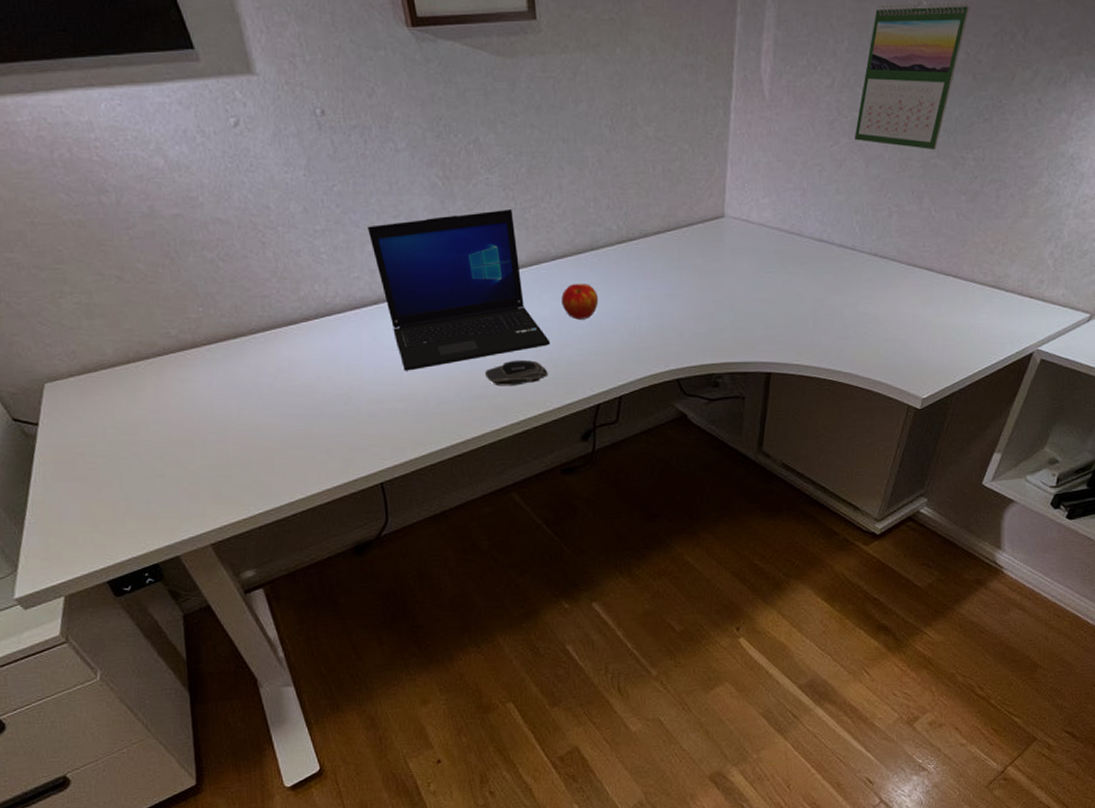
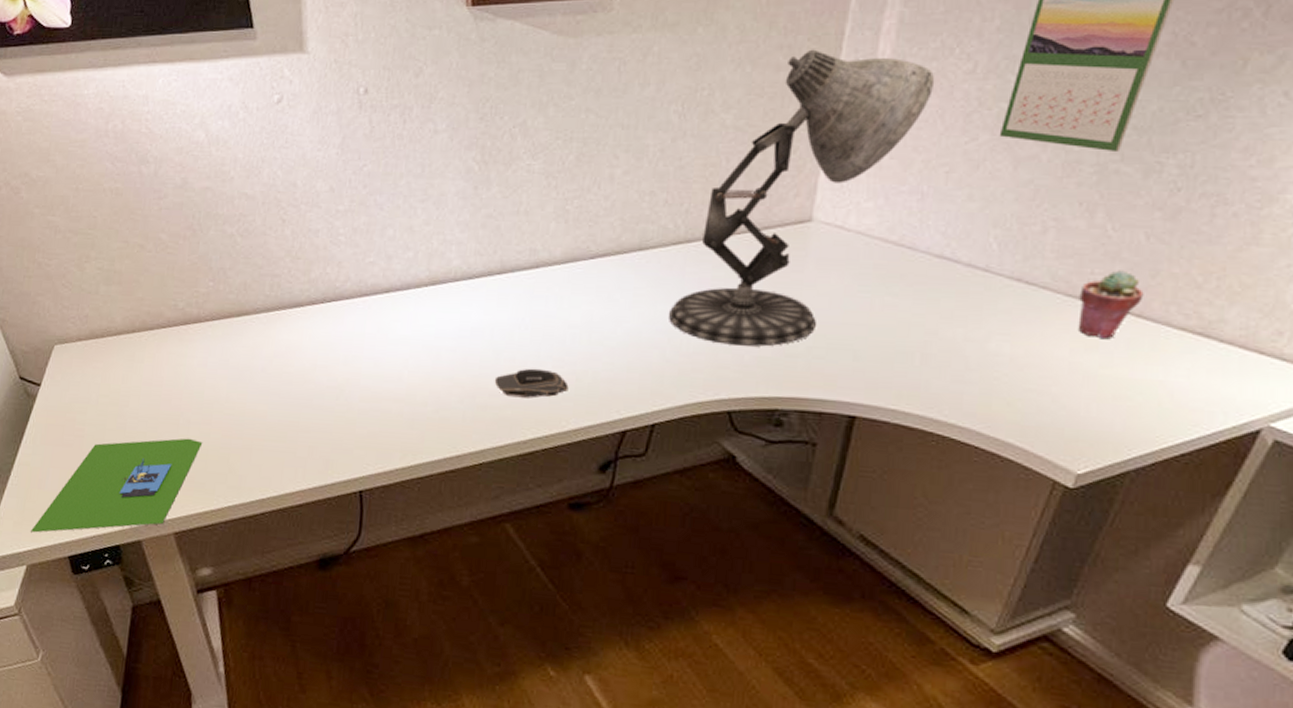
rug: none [61,457,223,565] -> present [31,438,203,533]
laptop: present [367,210,551,371] -> none [391,199,576,369]
apple: present [561,283,599,320] -> none [595,286,641,329]
desk lamp: none [622,67,805,325] -> present [669,49,935,347]
potted succulent: none [916,242,957,295] -> present [1078,270,1144,338]

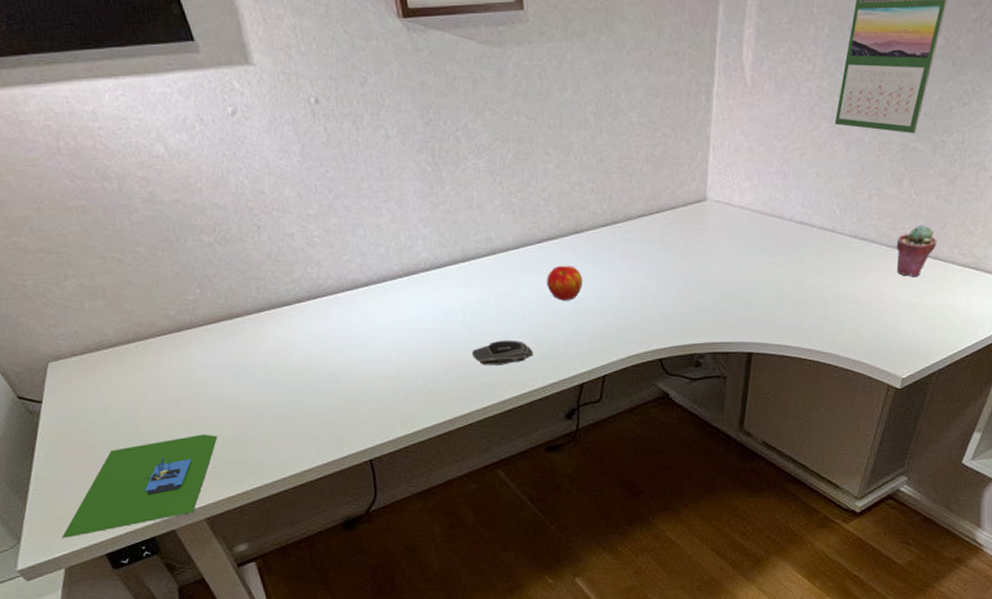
apple: none [595,286,641,329] -> present [546,265,583,301]
desk lamp: present [669,49,935,347] -> none [606,55,786,306]

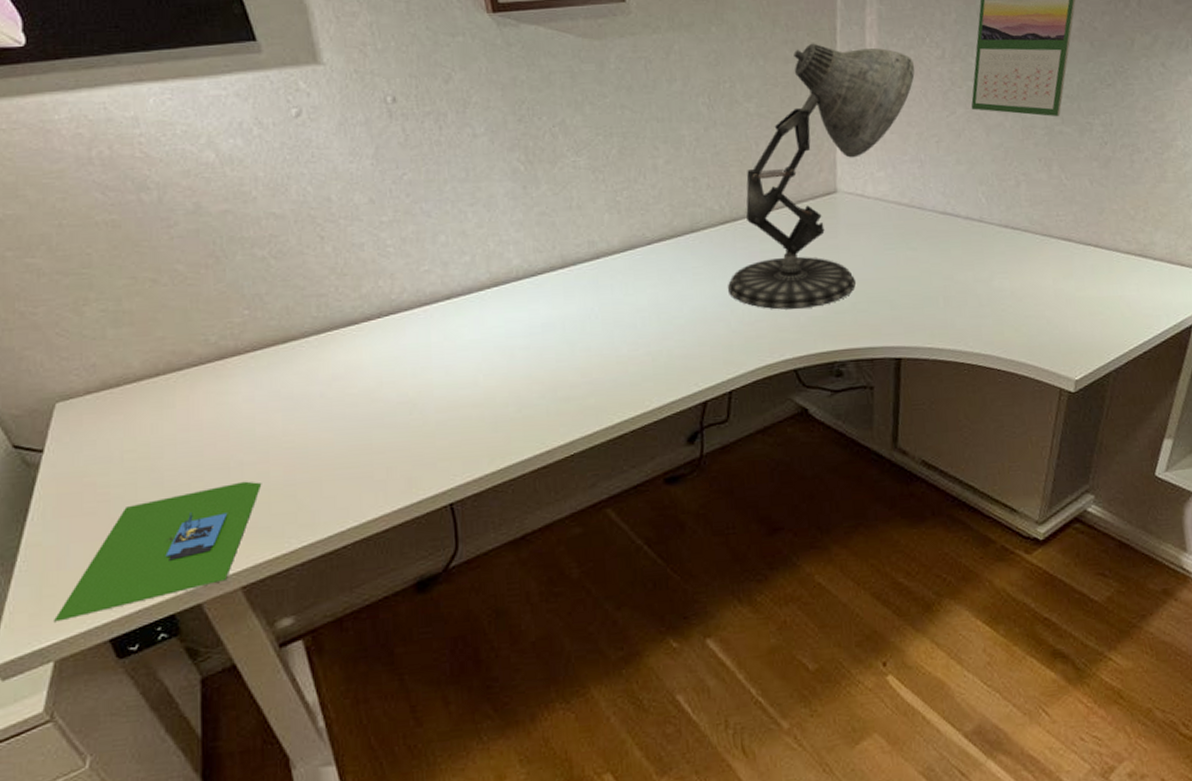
computer mouse: present [471,340,533,366] -> none [573,354,647,386]
apple: present [546,265,583,301] -> none [659,267,702,308]
desk lamp: none [606,55,786,306] -> present [728,43,915,310]
potted succulent: present [896,224,937,276] -> none [1051,211,1097,267]

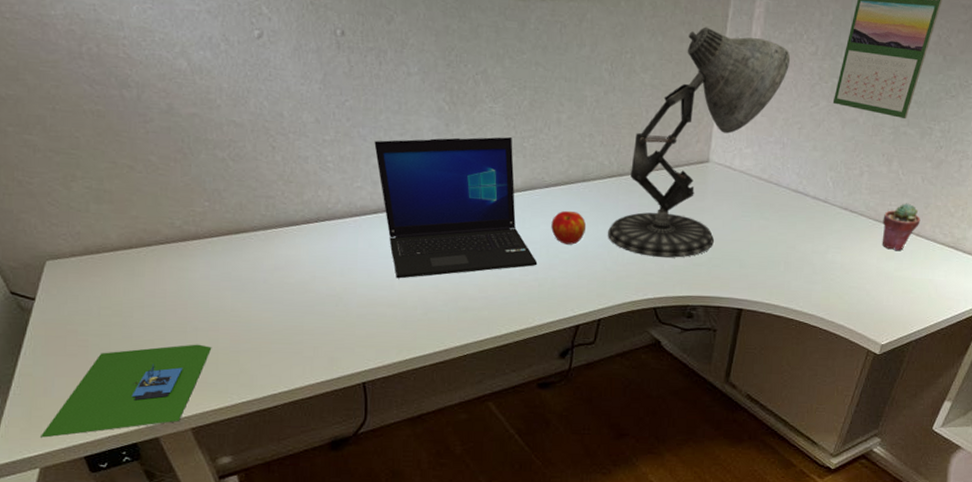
laptop: none [440,193,648,373] -> present [374,137,538,279]
apple: none [659,267,702,308] -> present [551,210,587,245]
potted succulent: none [1051,211,1097,267] -> present [882,203,921,250]

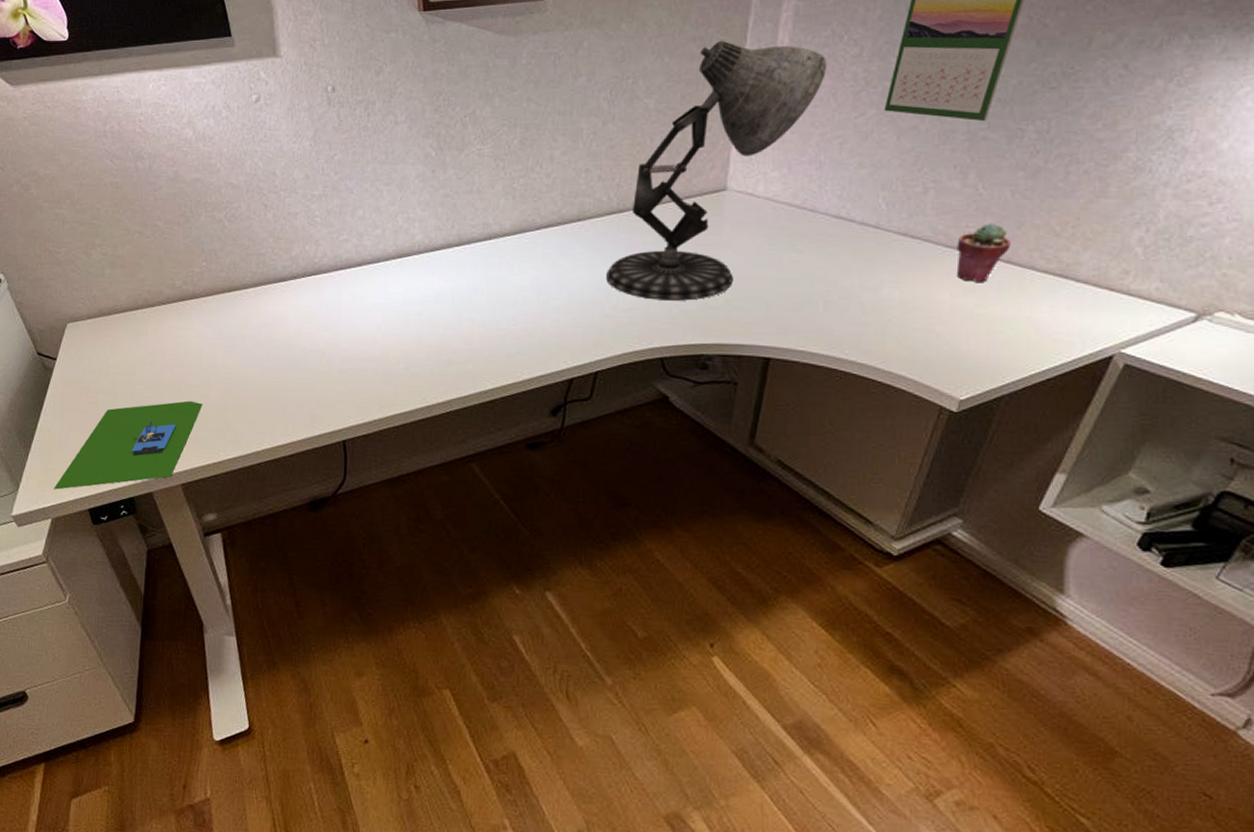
laptop: present [374,137,538,279] -> none [360,179,527,332]
apple: present [551,210,587,245] -> none [542,253,582,290]

